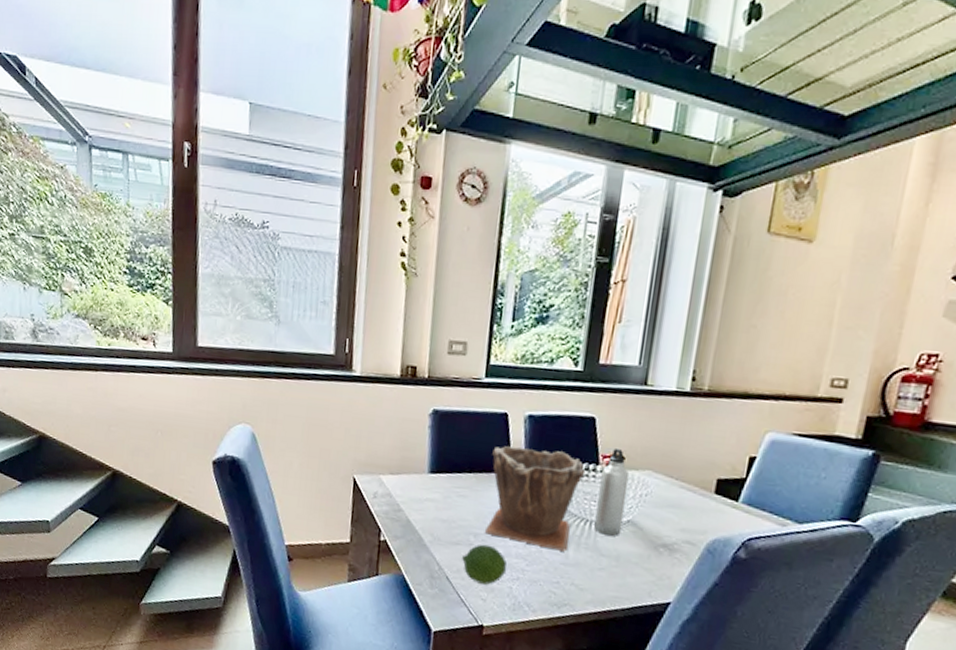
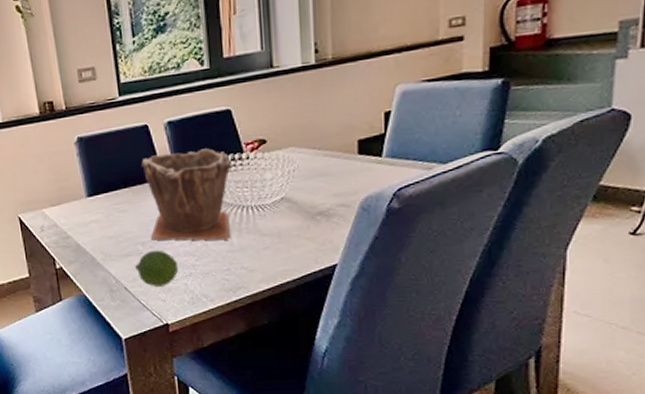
water bottle: present [594,448,630,536] -> none [247,133,278,216]

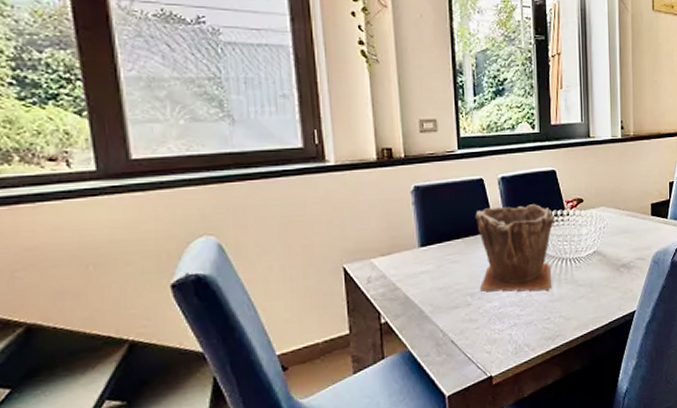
fruit: present [135,250,179,287] -> none [463,301,505,339]

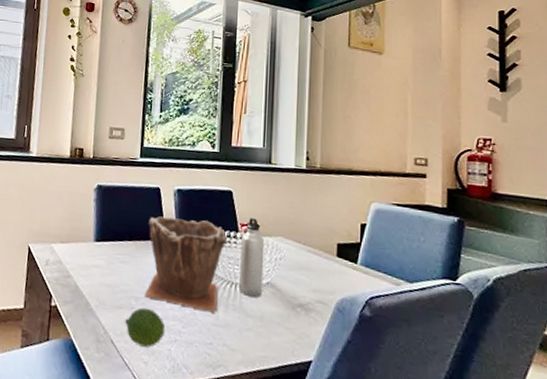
fruit: none [463,301,505,339] -> present [125,307,166,348]
water bottle: none [568,192,591,268] -> present [239,217,265,298]

